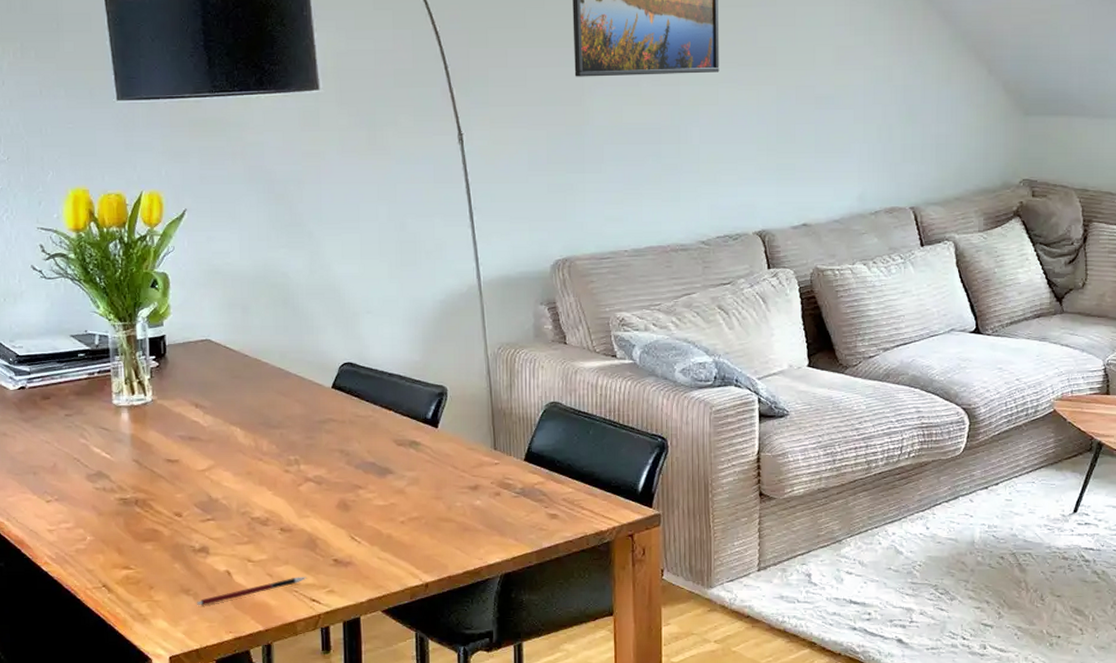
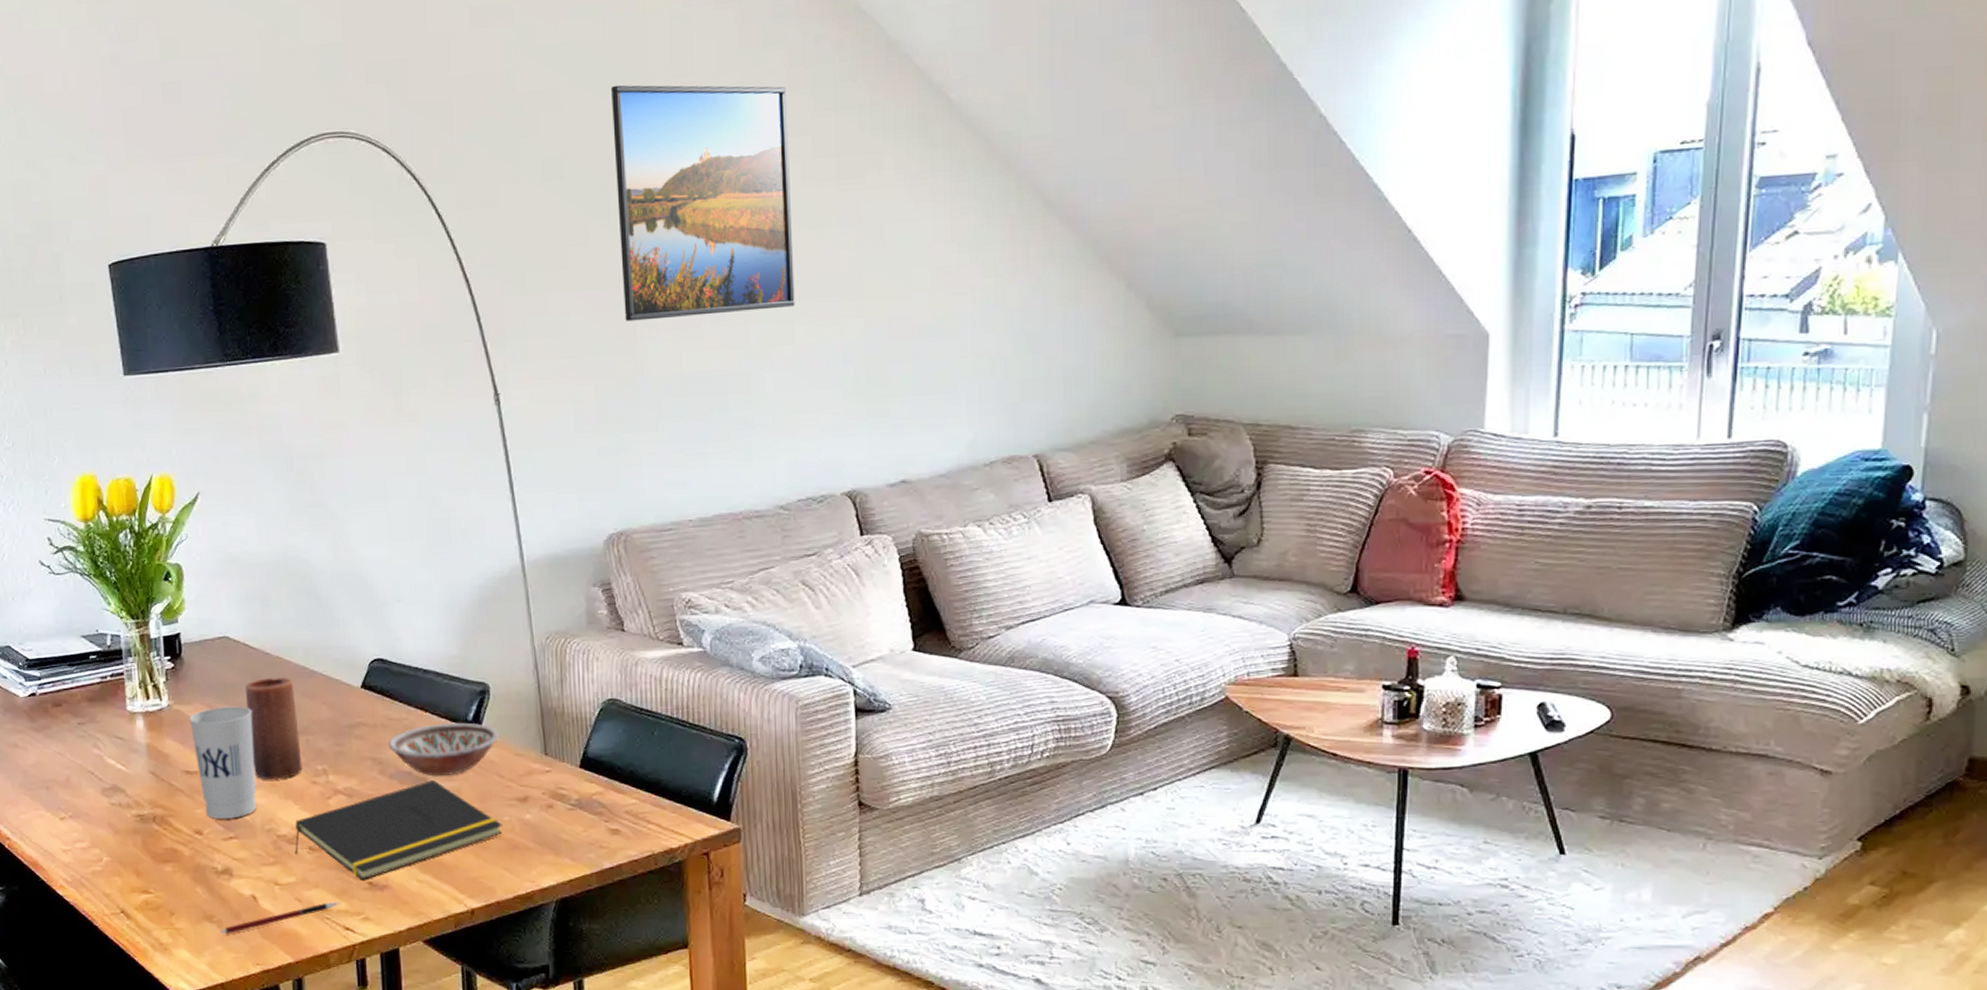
cup: none [172,402,233,504] -> present [189,706,256,820]
candle: none [224,377,276,469] -> present [245,677,302,780]
notepad: none [267,470,455,558] -> present [294,780,503,880]
bowl: none [355,420,454,467] -> present [388,722,499,777]

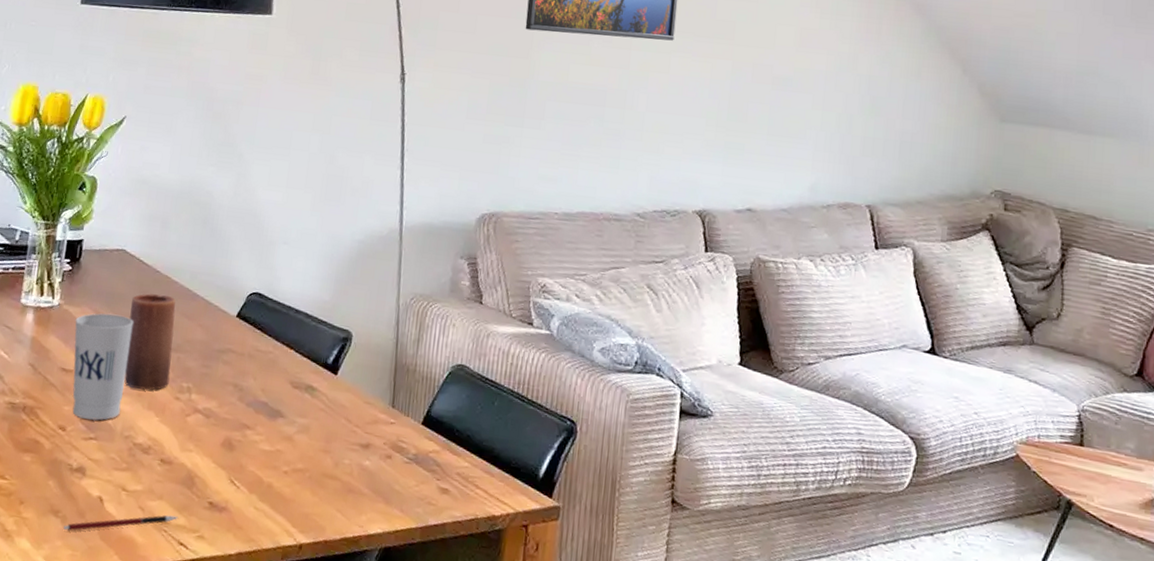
notepad: present [294,780,503,880] -> none [146,414,343,499]
bowl: present [388,722,499,777] -> none [251,361,353,413]

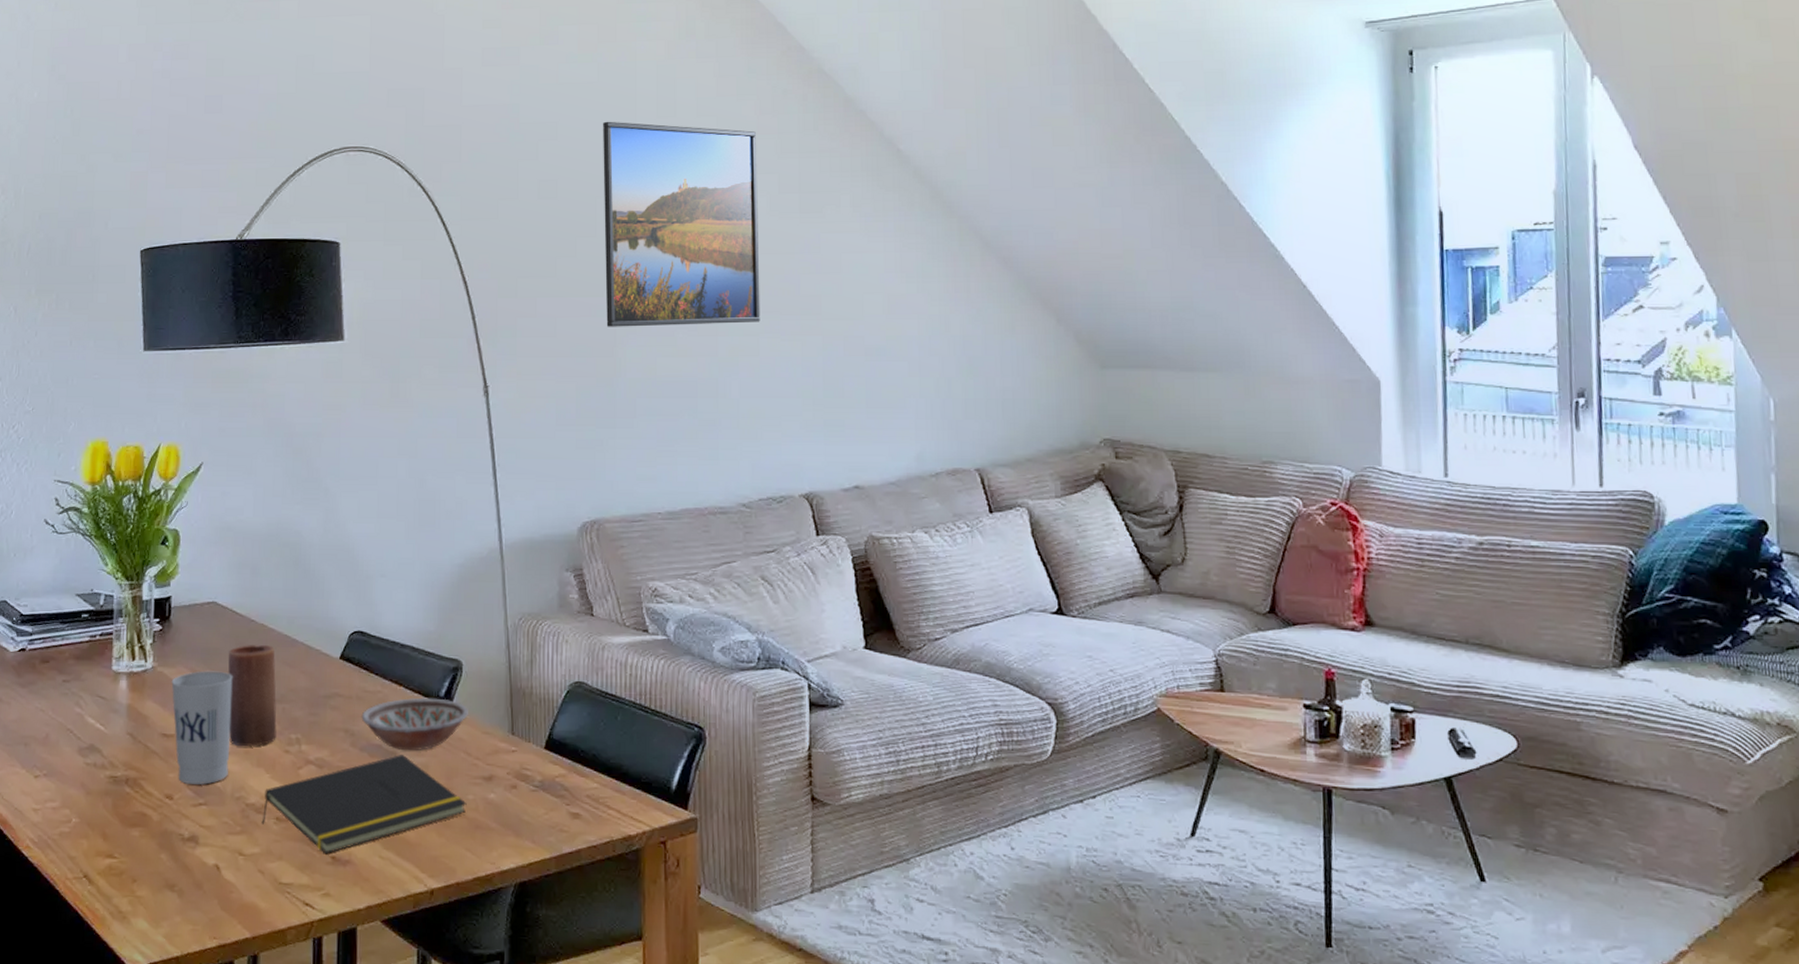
pen: present [63,515,179,531] -> none [181,875,301,905]
notepad: none [146,414,343,499] -> present [261,755,467,854]
bowl: none [251,361,353,413] -> present [361,697,468,751]

